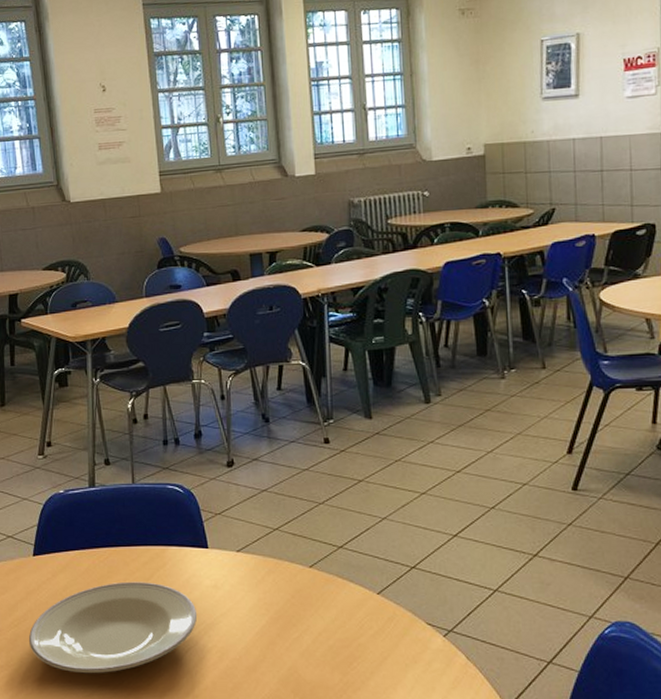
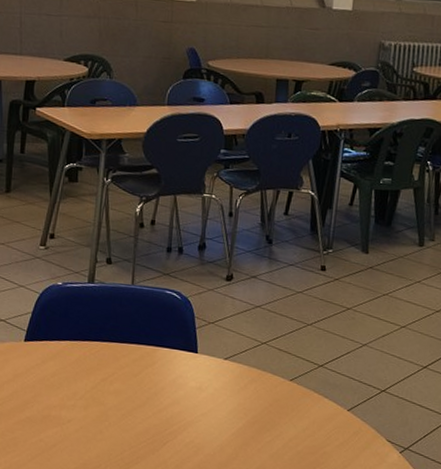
plate: present [28,581,198,674] -> none [11,375,180,456]

